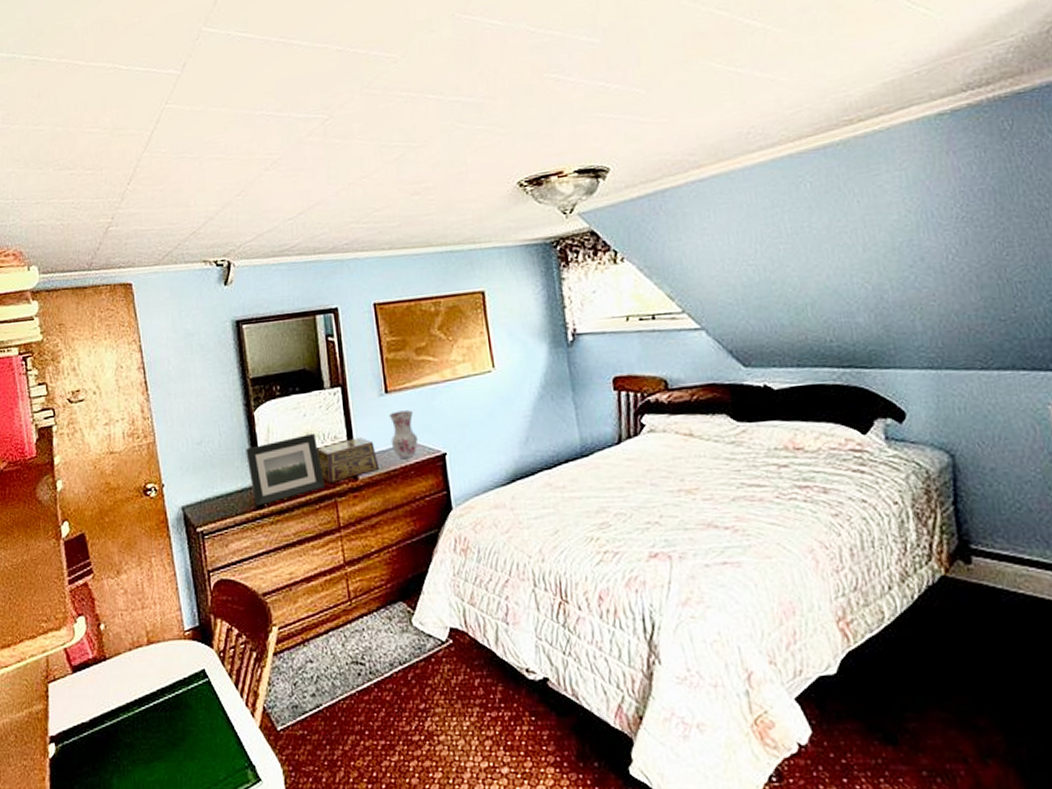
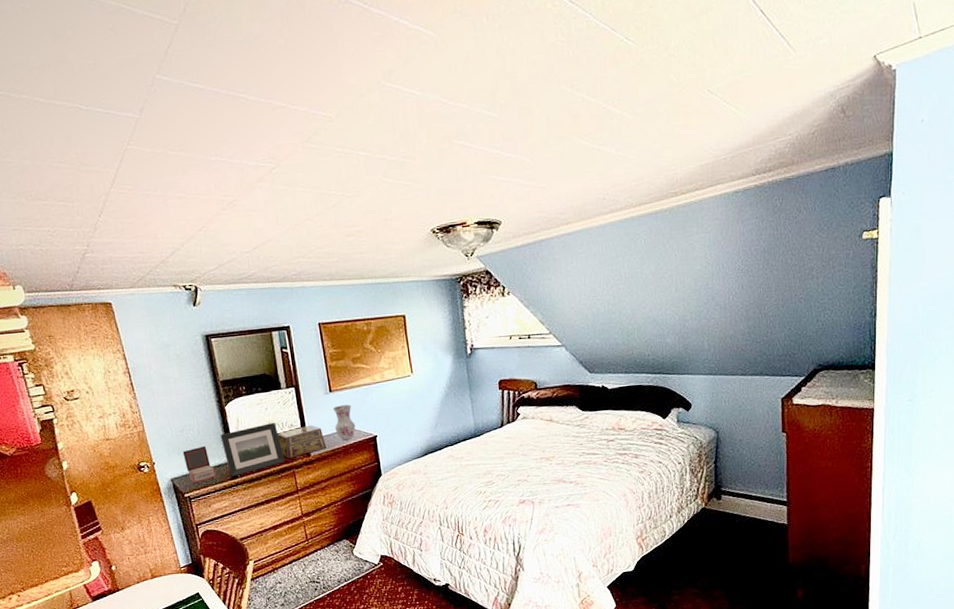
jewelry box: none [198,463,238,516] -> present [182,445,217,485]

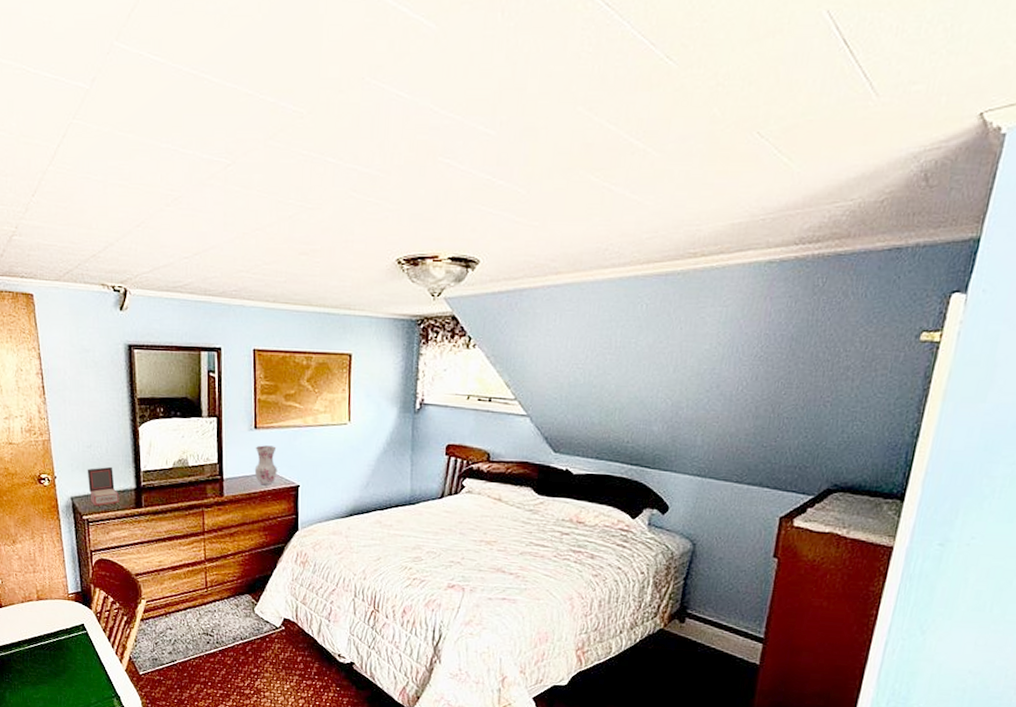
picture frame: present [220,422,286,477] -> none [129,452,196,506]
decorative box: present [277,425,327,459] -> none [191,462,242,496]

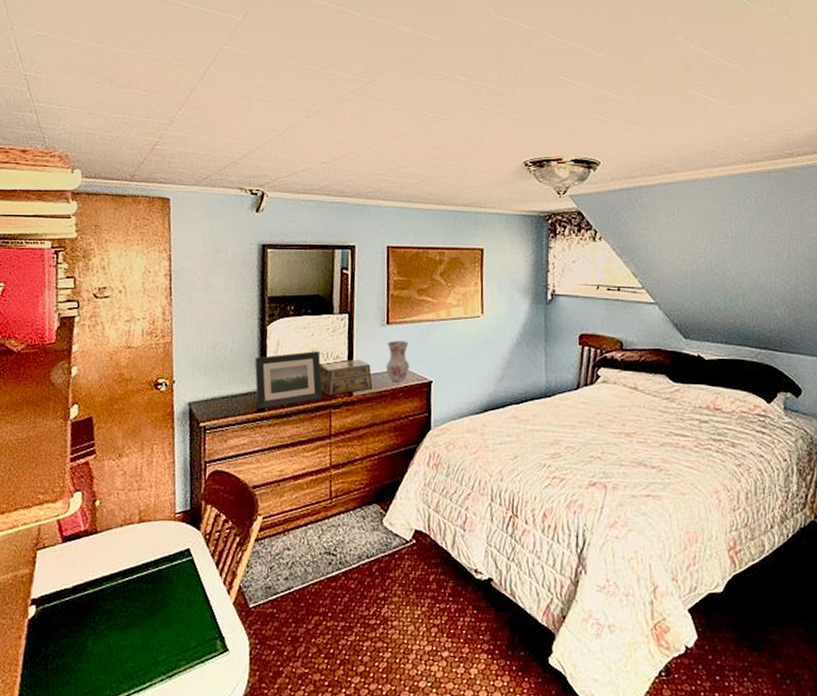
jewelry box: present [87,466,120,508] -> none [208,368,242,413]
picture frame: none [129,452,196,506] -> present [254,350,323,409]
decorative box: none [191,462,242,496] -> present [319,359,373,397]

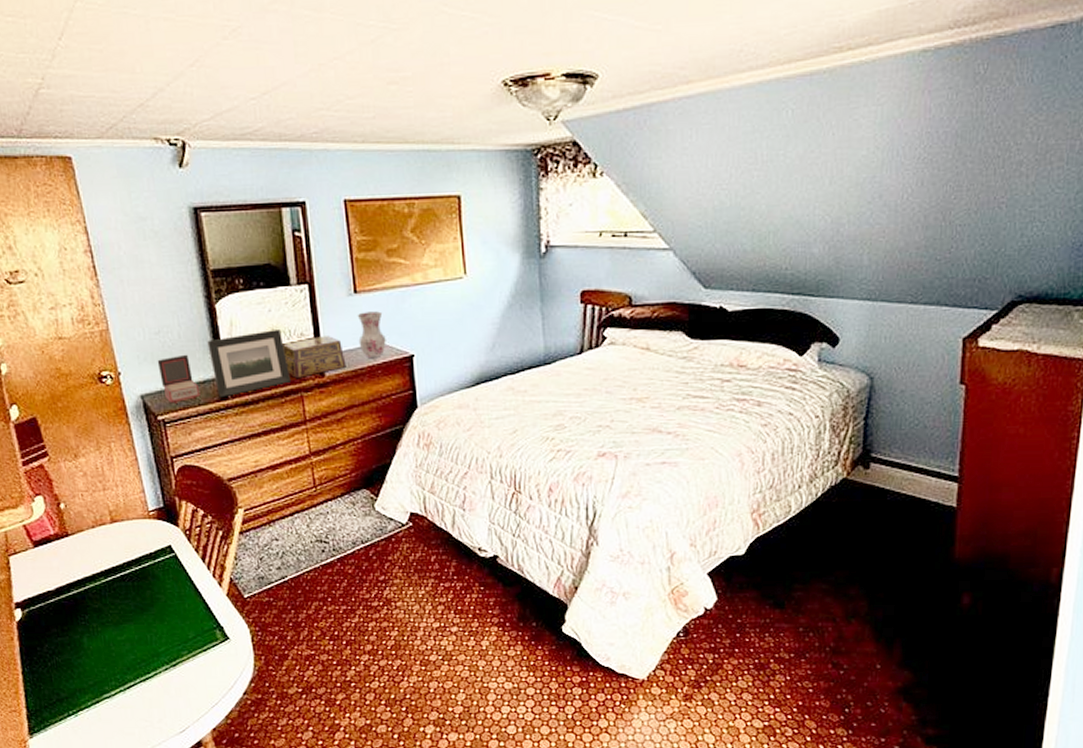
jewelry box: none [208,368,242,413] -> present [157,354,201,405]

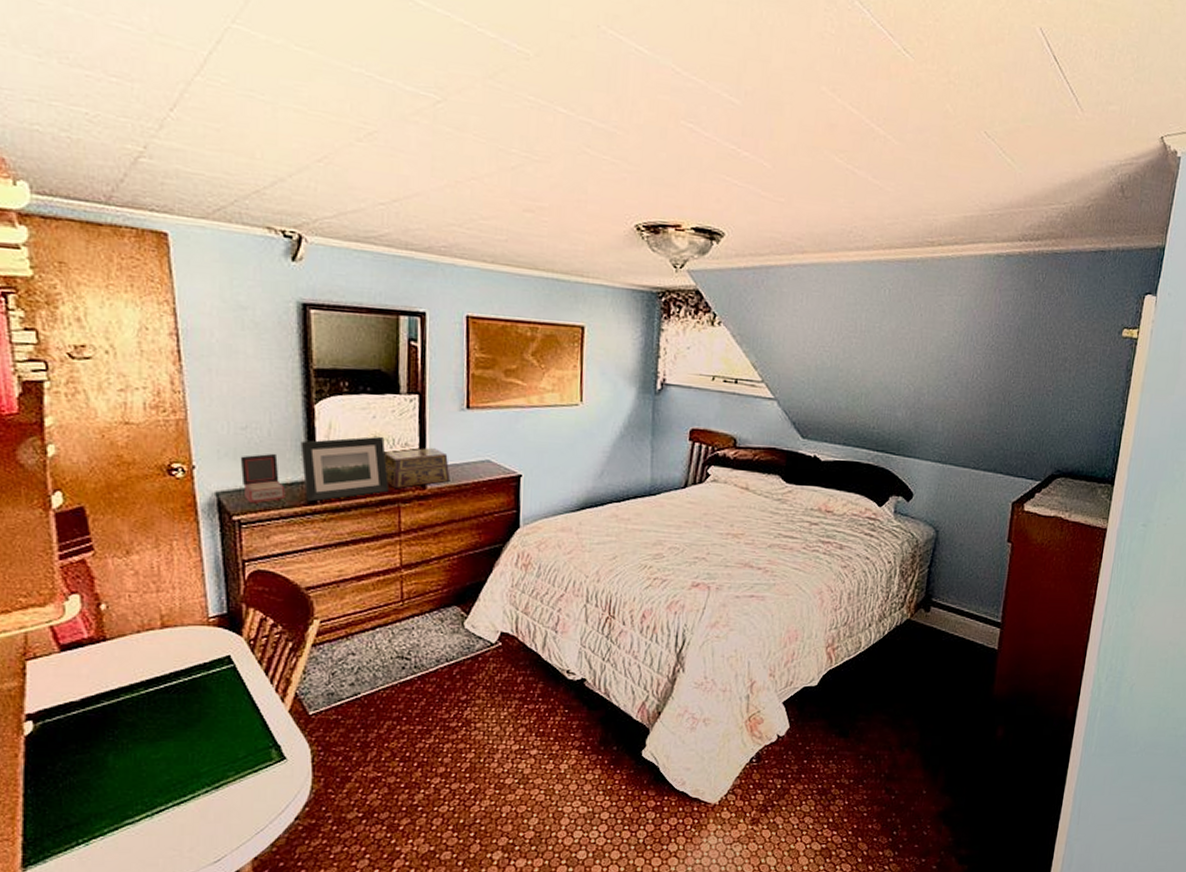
vase: present [357,311,386,358] -> none [466,428,495,474]

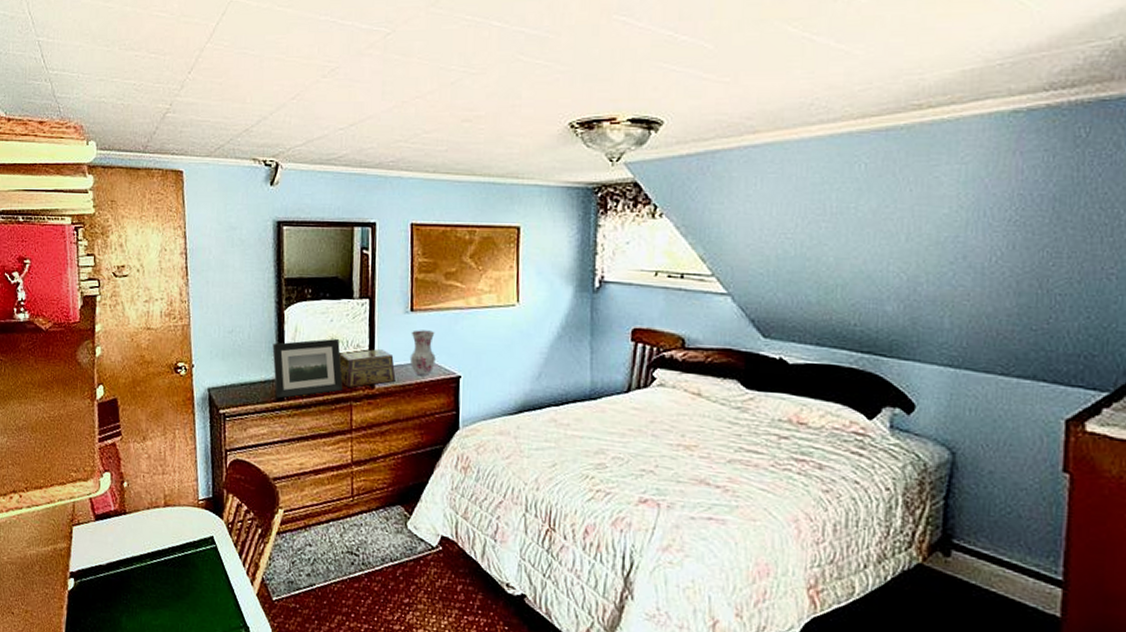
jewelry box: present [240,453,286,506] -> none [226,354,260,401]
vase: none [466,428,495,474] -> present [409,330,436,375]

